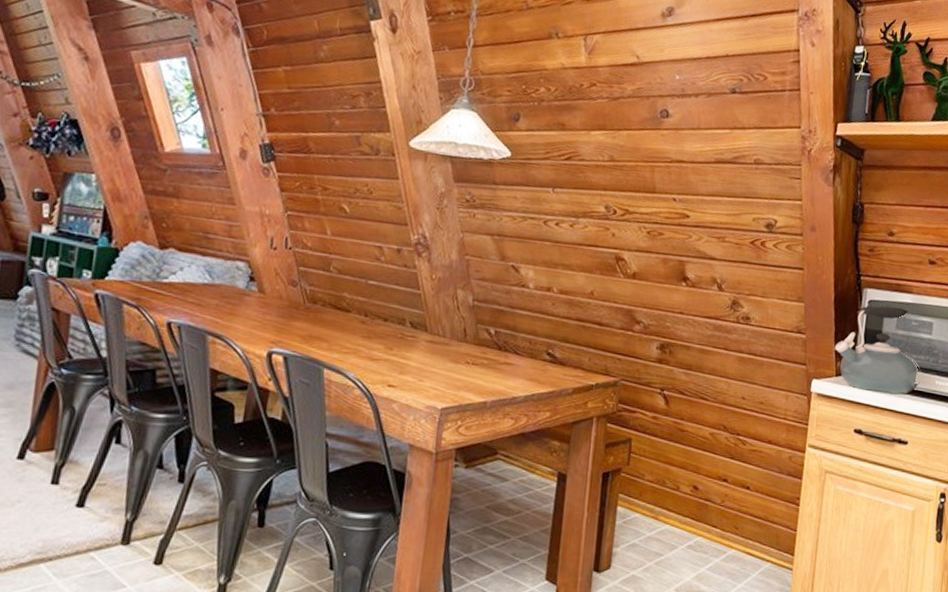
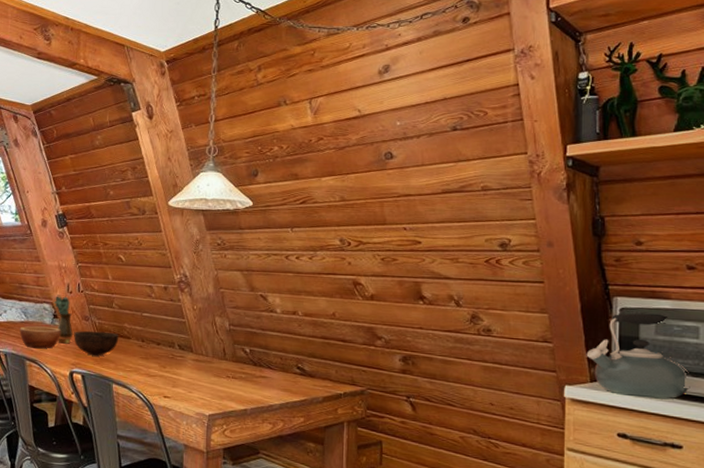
bowl: none [200,290,259,321] -> present [19,326,61,348]
vase: none [250,250,275,316] -> present [53,294,73,344]
bowl: none [275,299,336,332] -> present [74,331,119,355]

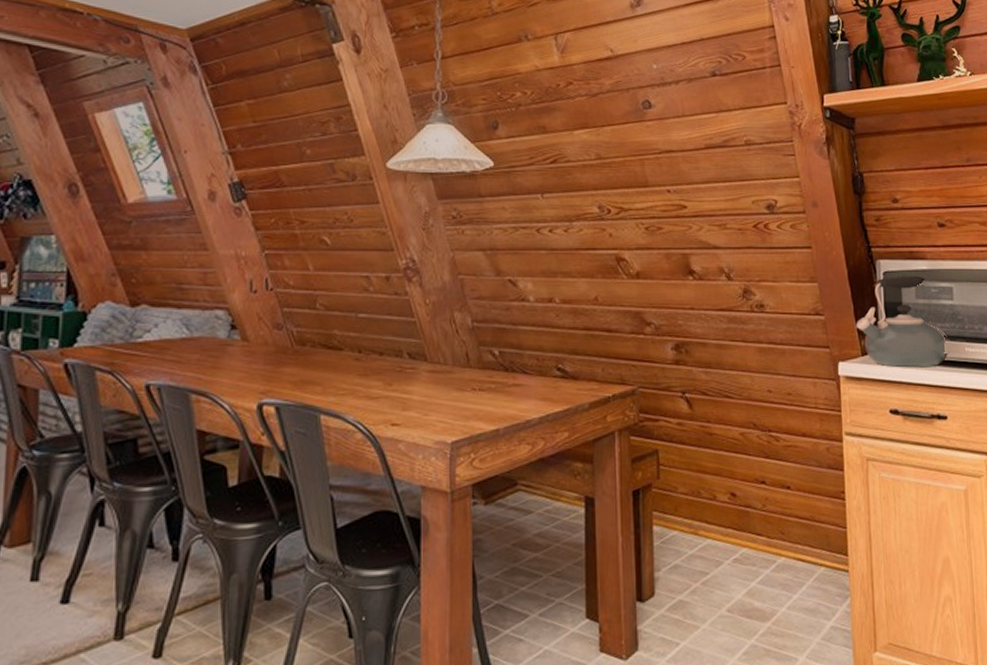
bowl: present [19,326,61,348] -> none [179,342,242,374]
vase: present [53,294,73,344] -> none [230,296,260,365]
bowl: present [74,331,119,355] -> none [262,343,327,377]

